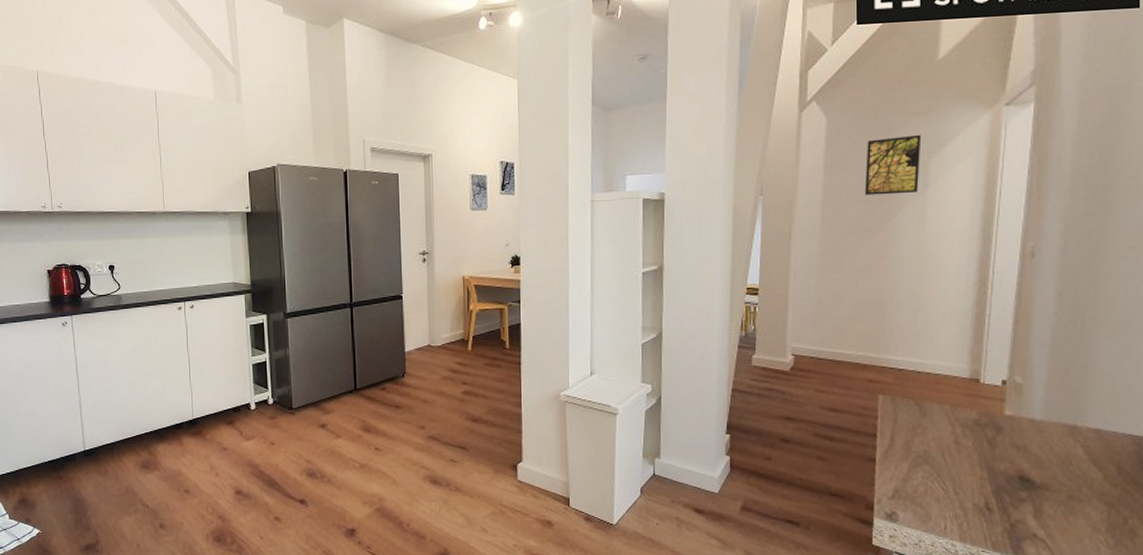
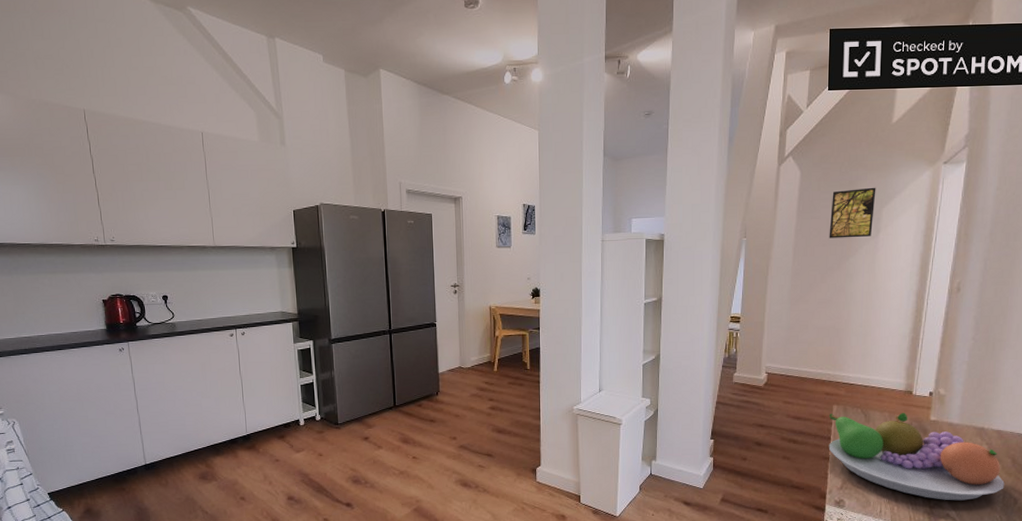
fruit bowl: none [874,405,1109,518] -> present [828,413,1005,501]

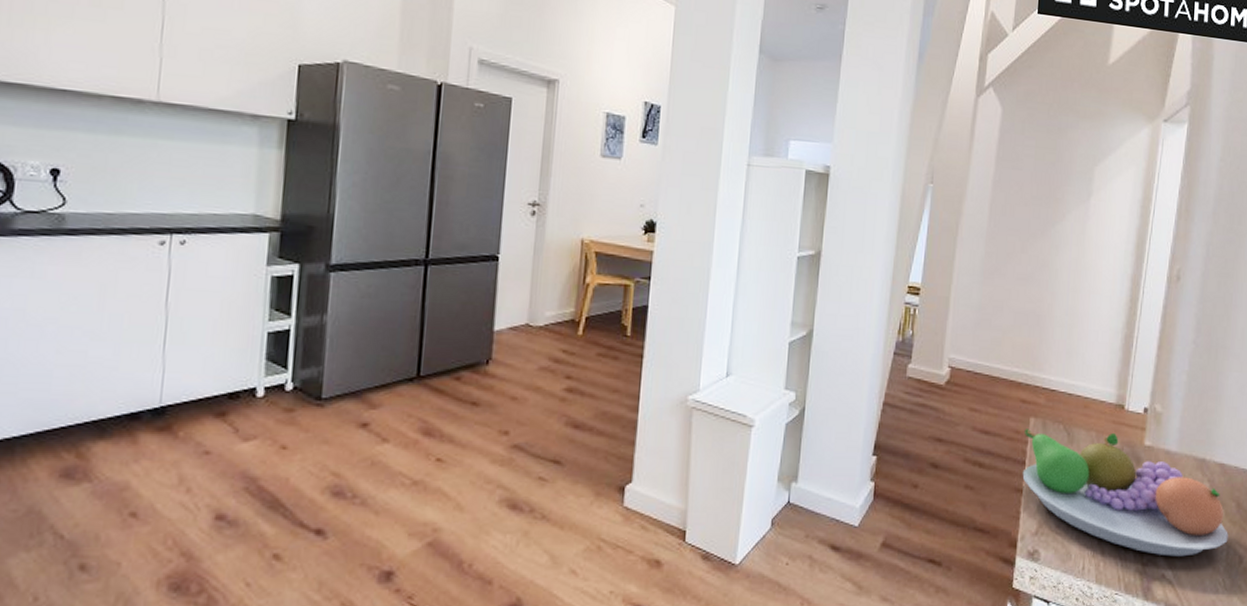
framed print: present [829,187,876,239] -> none [1032,138,1089,200]

